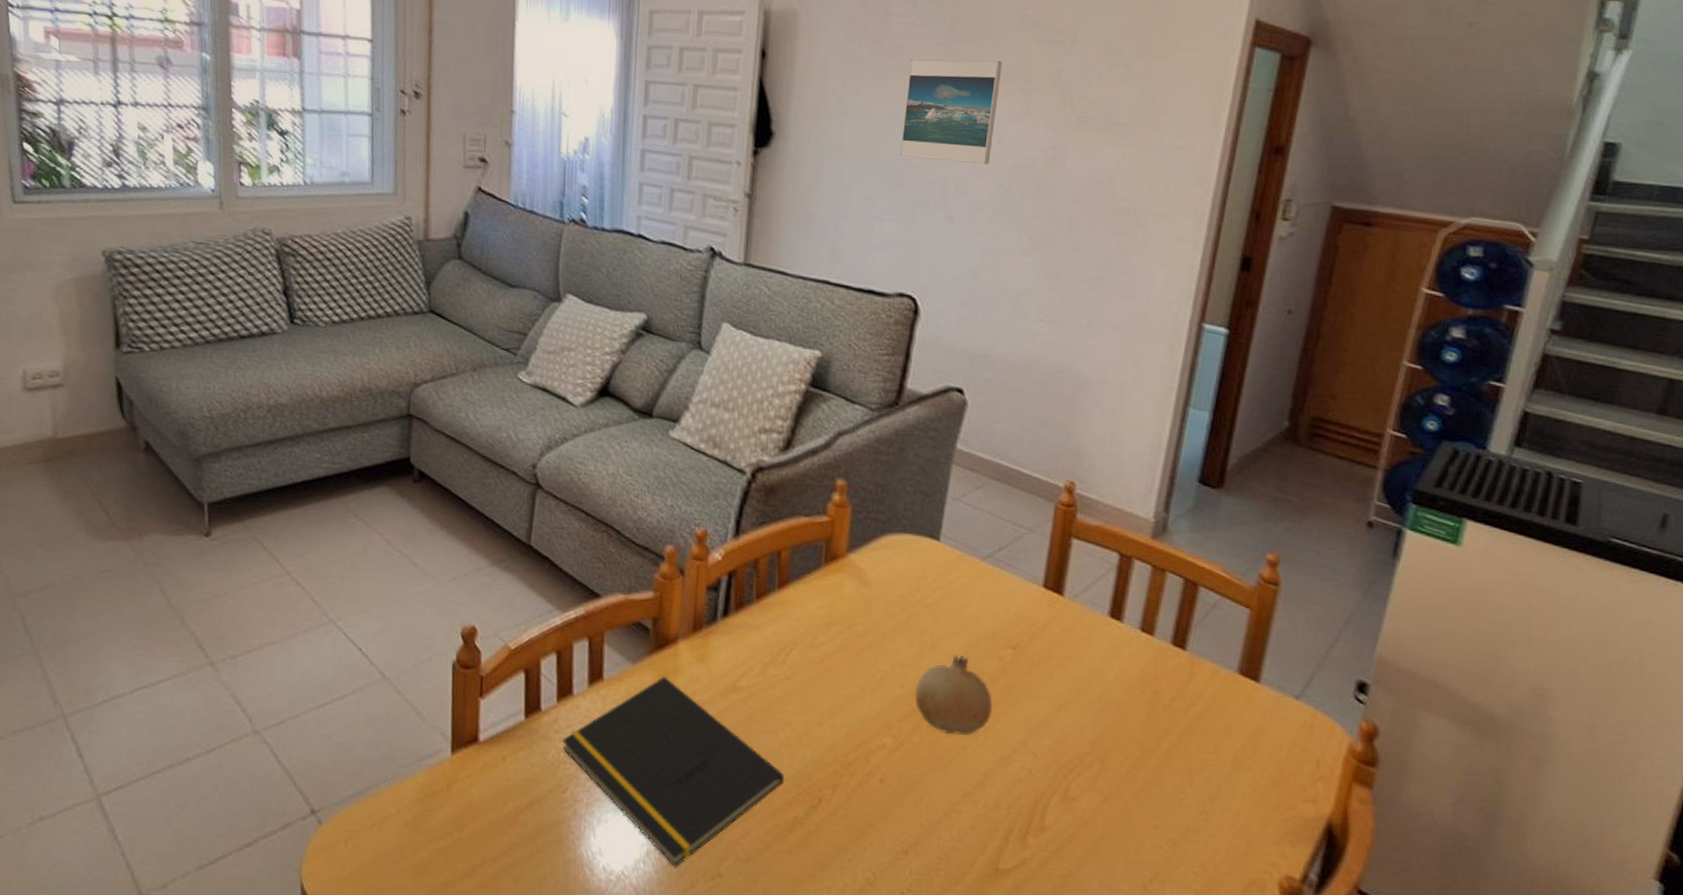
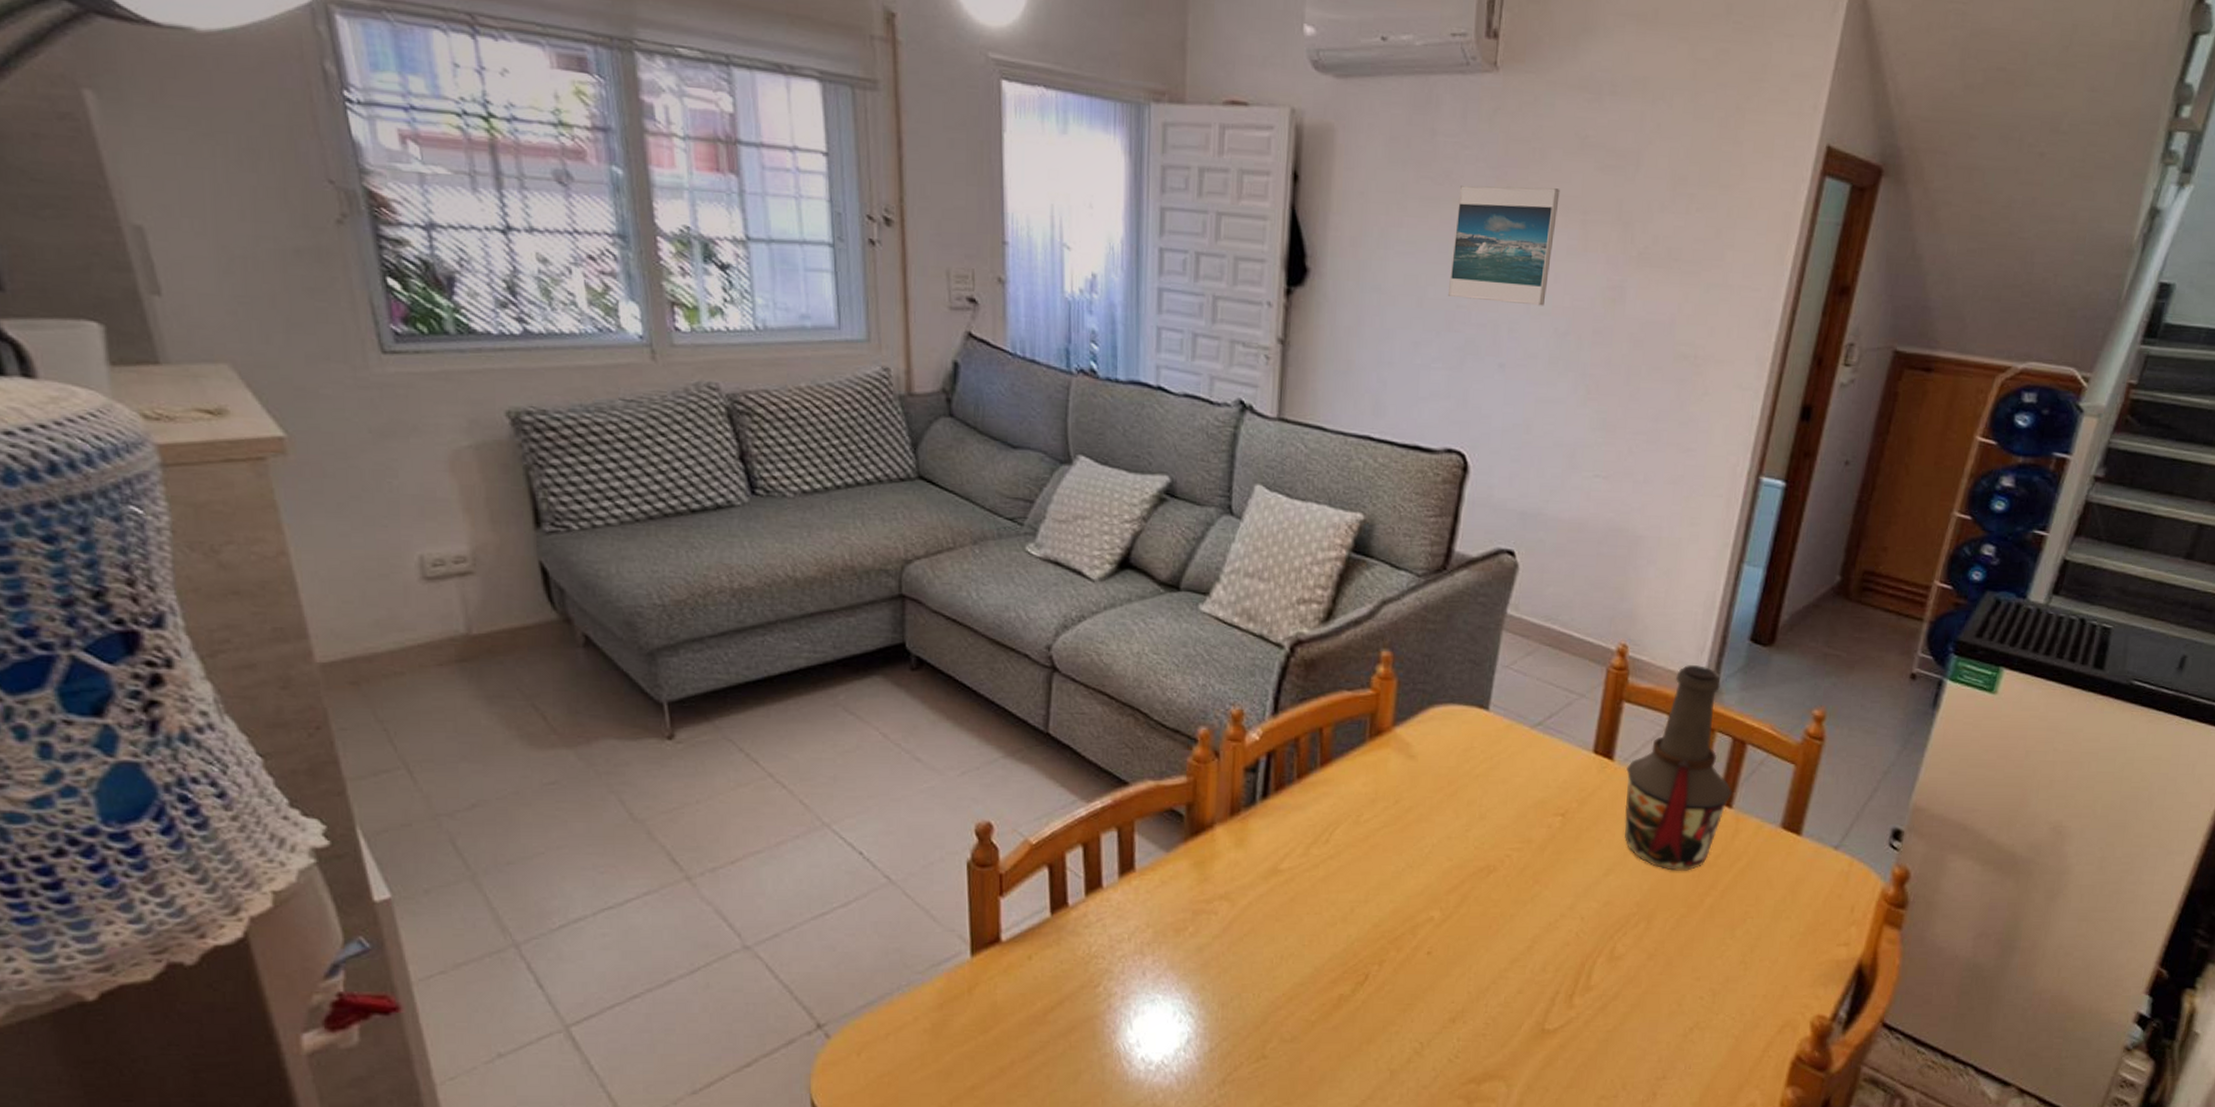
notepad: present [561,676,784,867] -> none [1092,863,1329,1052]
fruit: present [915,654,993,735] -> none [1463,824,1541,904]
bottle: none [1076,504,1186,713] -> present [1624,665,1733,871]

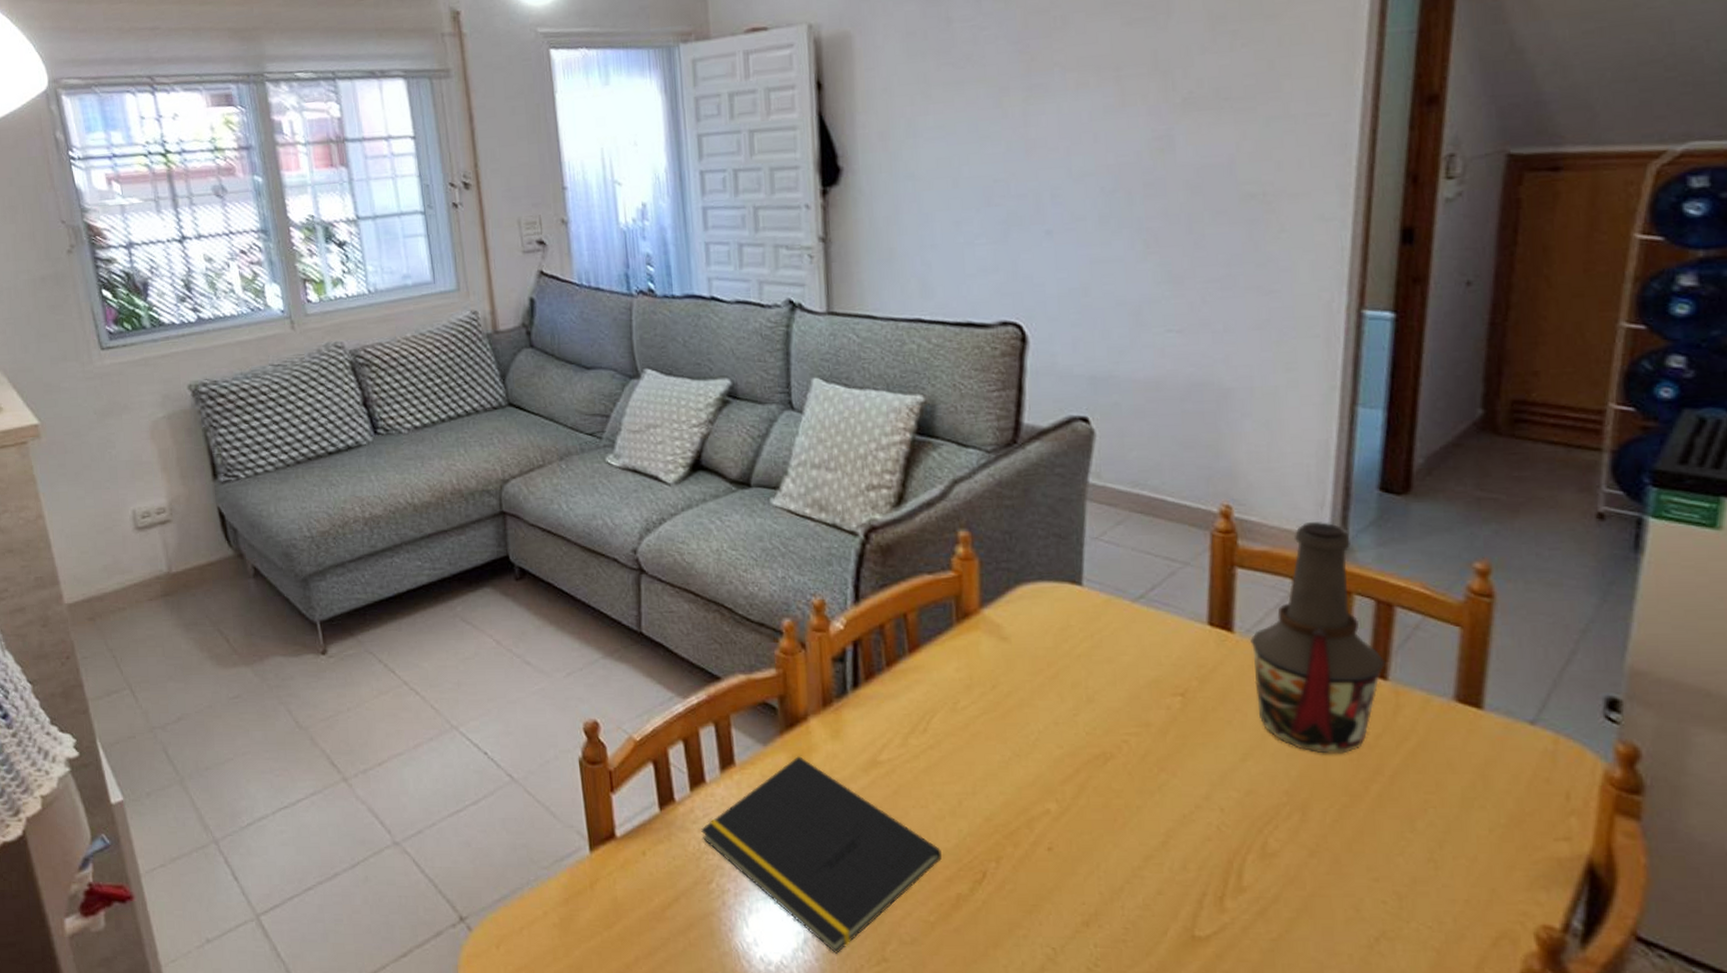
notepad: none [1092,863,1329,1052] -> present [700,756,942,954]
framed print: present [1447,185,1560,306] -> none [982,51,1088,173]

